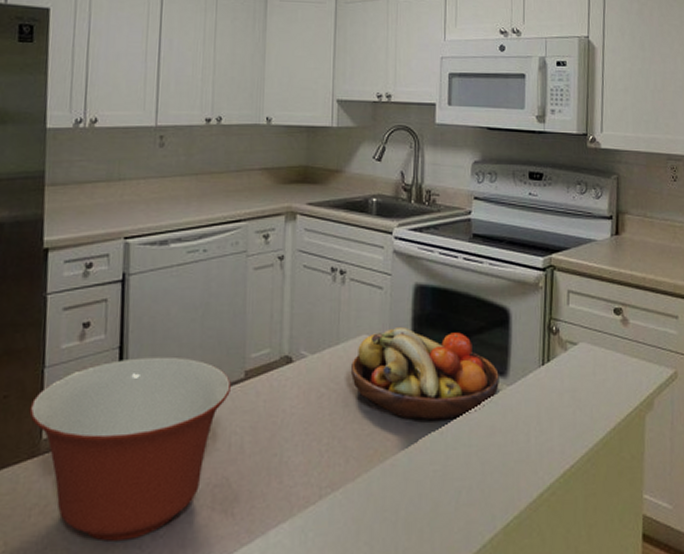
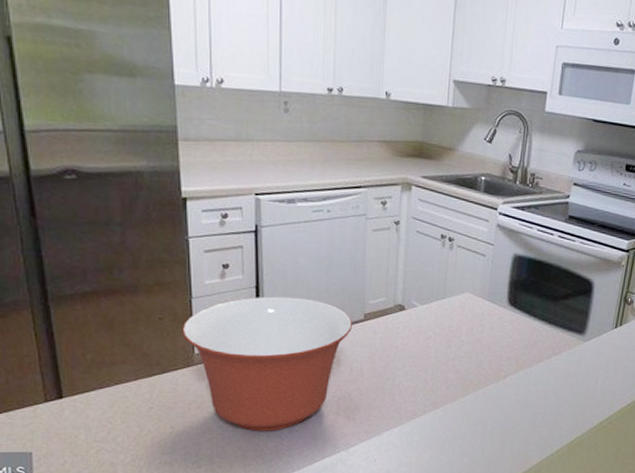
fruit bowl: present [351,326,499,420] -> none [454,288,578,364]

